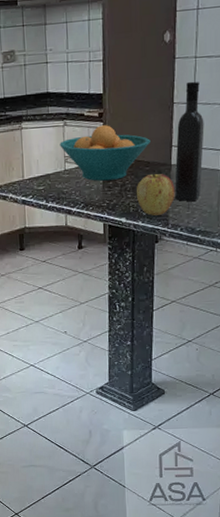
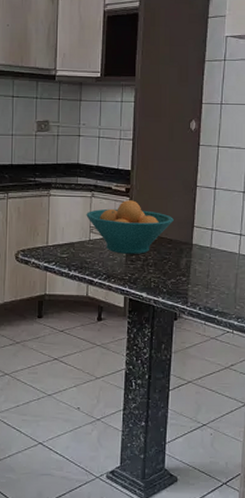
apple: present [137,173,175,216] -> none [158,251,195,293]
wine bottle: present [175,81,204,202] -> none [195,168,224,282]

